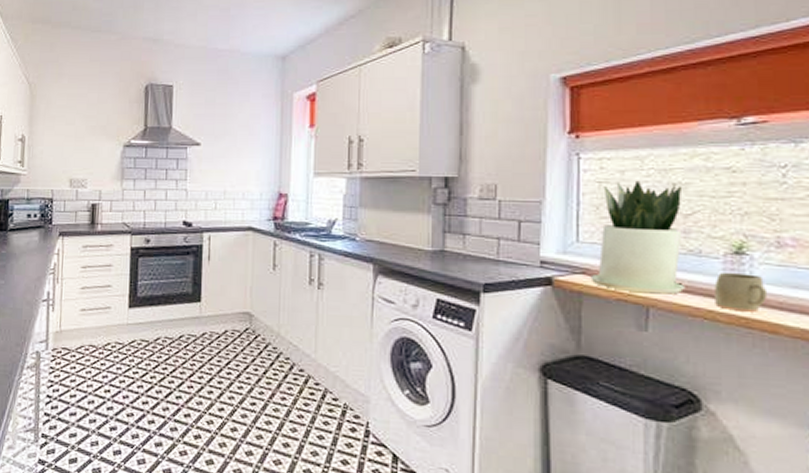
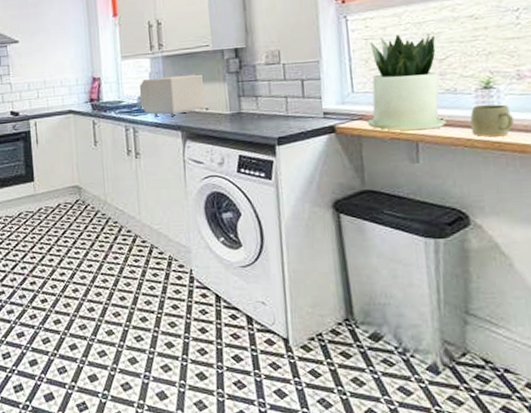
microwave: none [330,200,410,247] -> present [139,74,211,117]

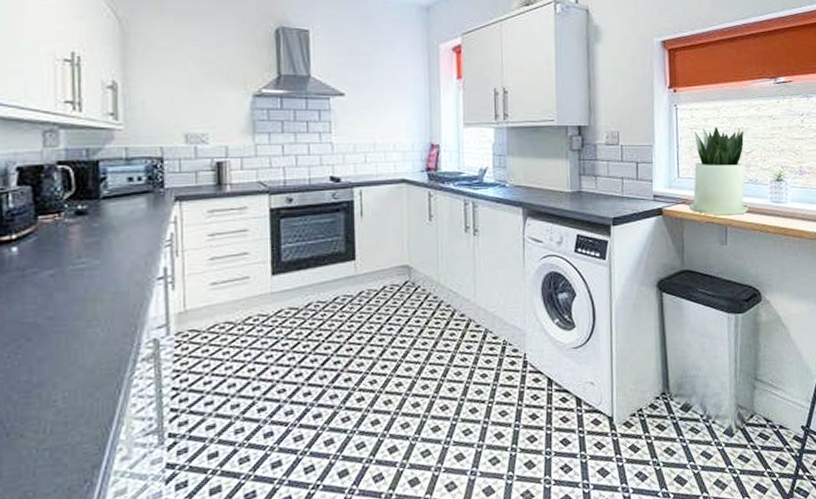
microwave: present [139,74,211,117] -> none [481,149,553,193]
mug: present [470,104,515,137] -> none [766,194,796,224]

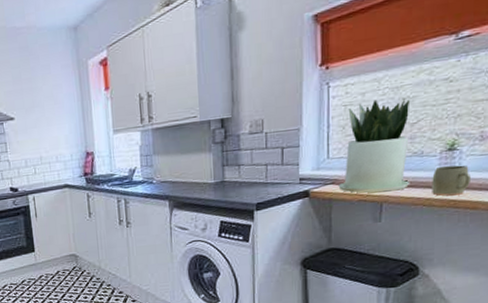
mug: none [766,194,796,224] -> present [432,165,472,196]

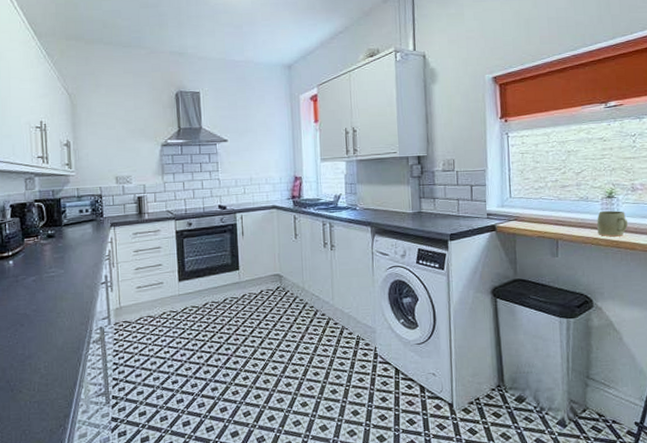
planter: present [338,99,410,193] -> none [520,150,580,231]

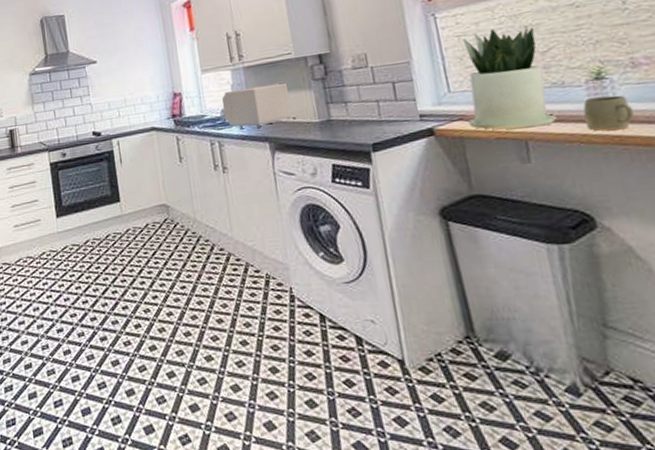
microwave: none [335,177,396,215] -> present [222,83,298,130]
planter: none [520,150,580,231] -> present [462,26,557,130]

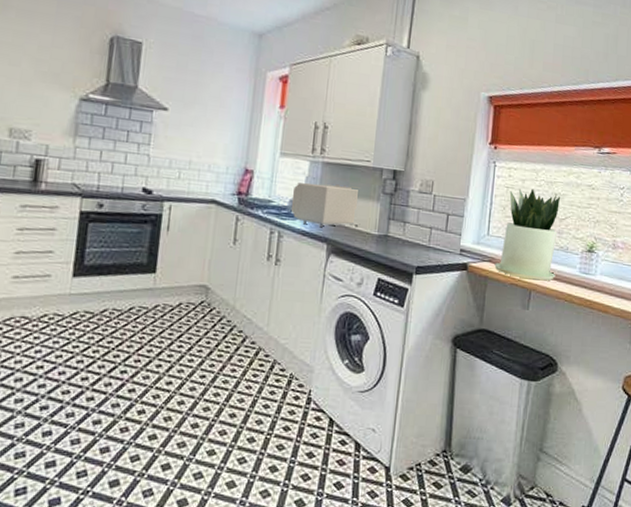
mug: present [583,95,634,131] -> none [573,265,605,296]

